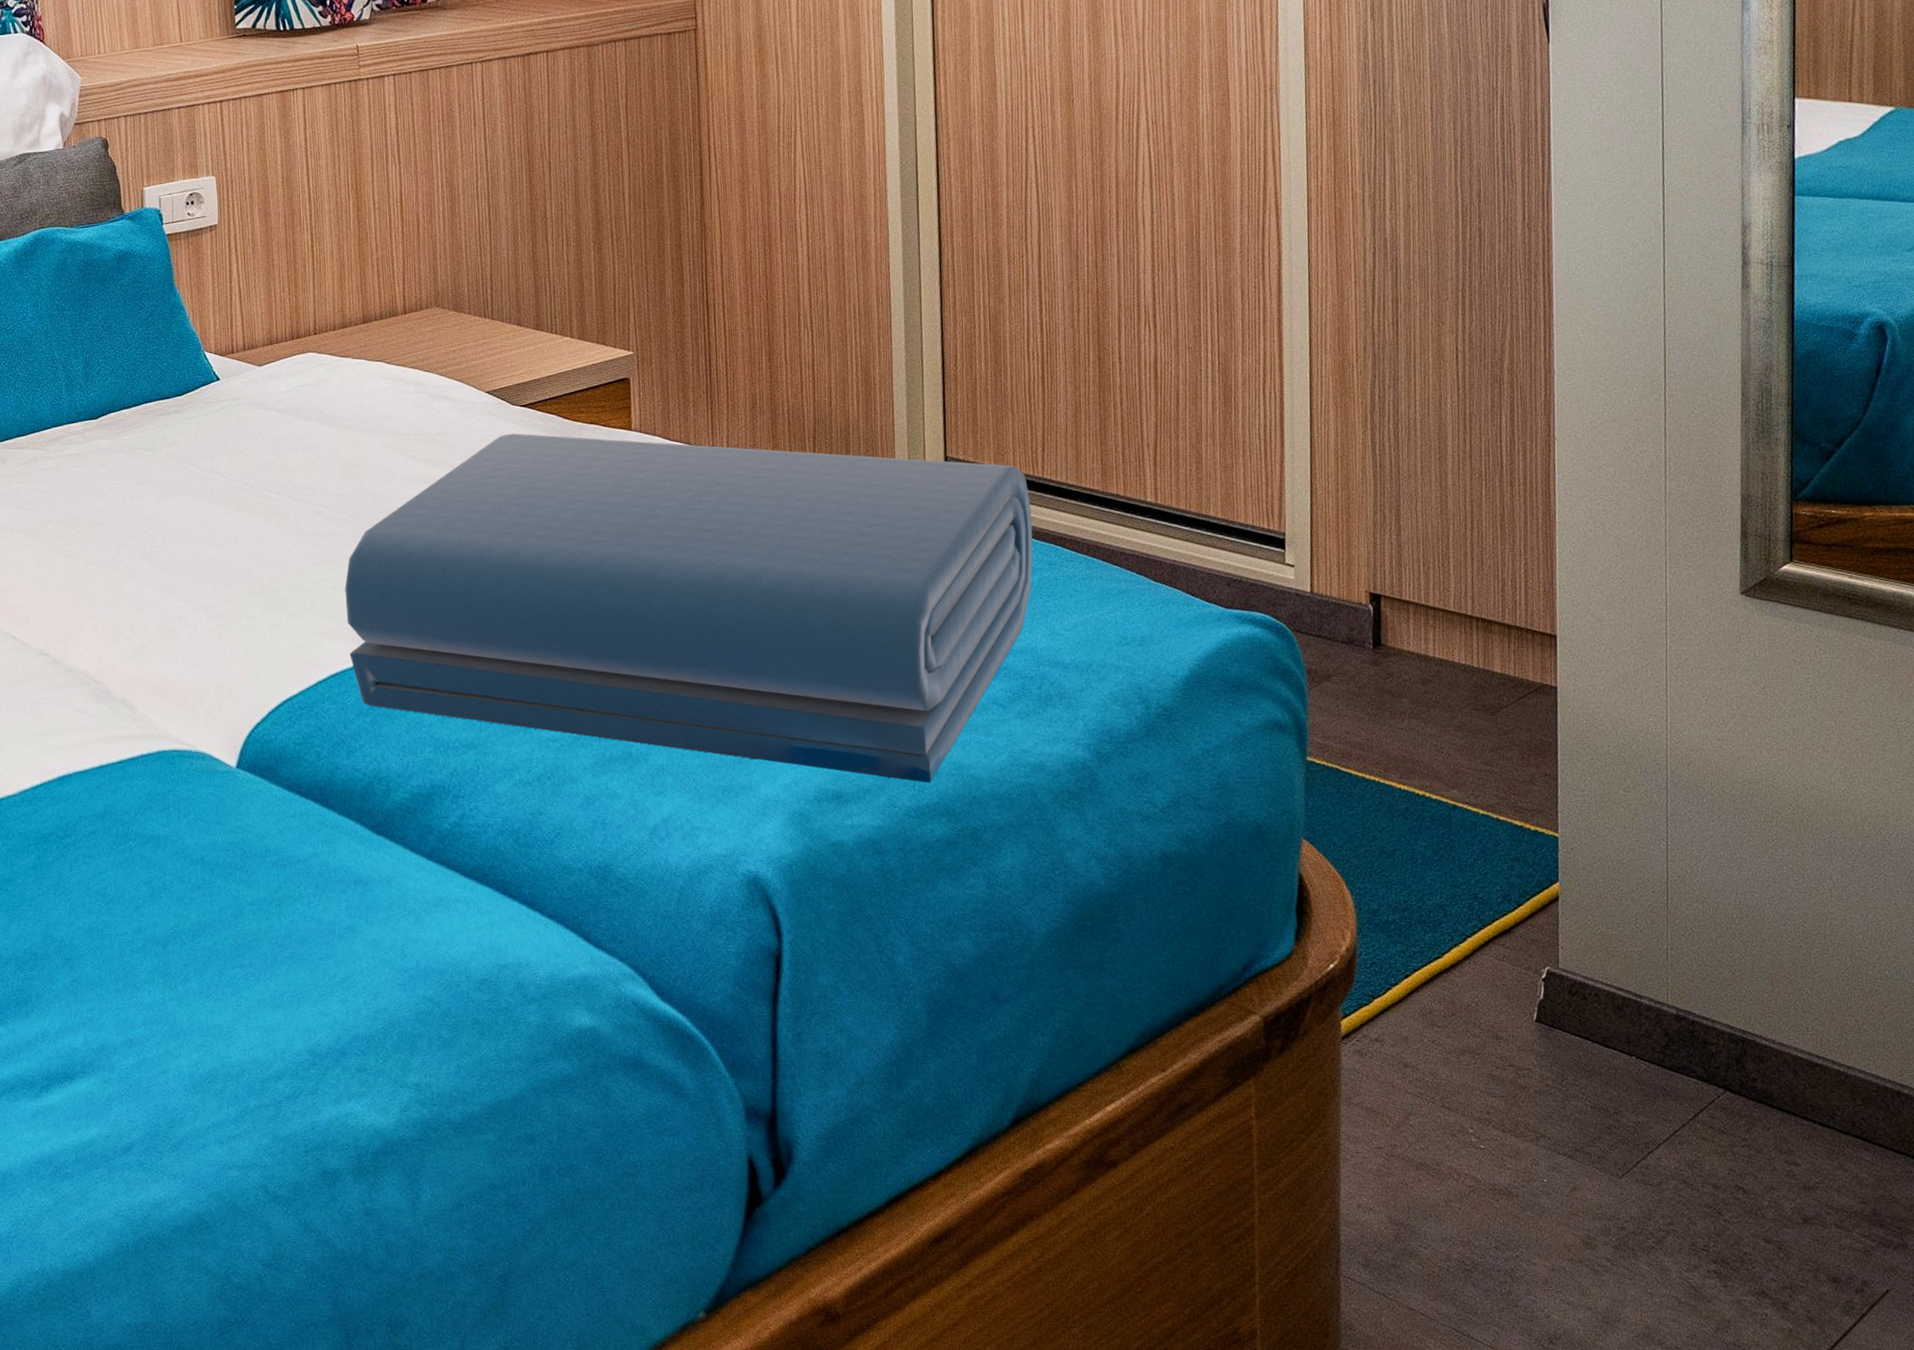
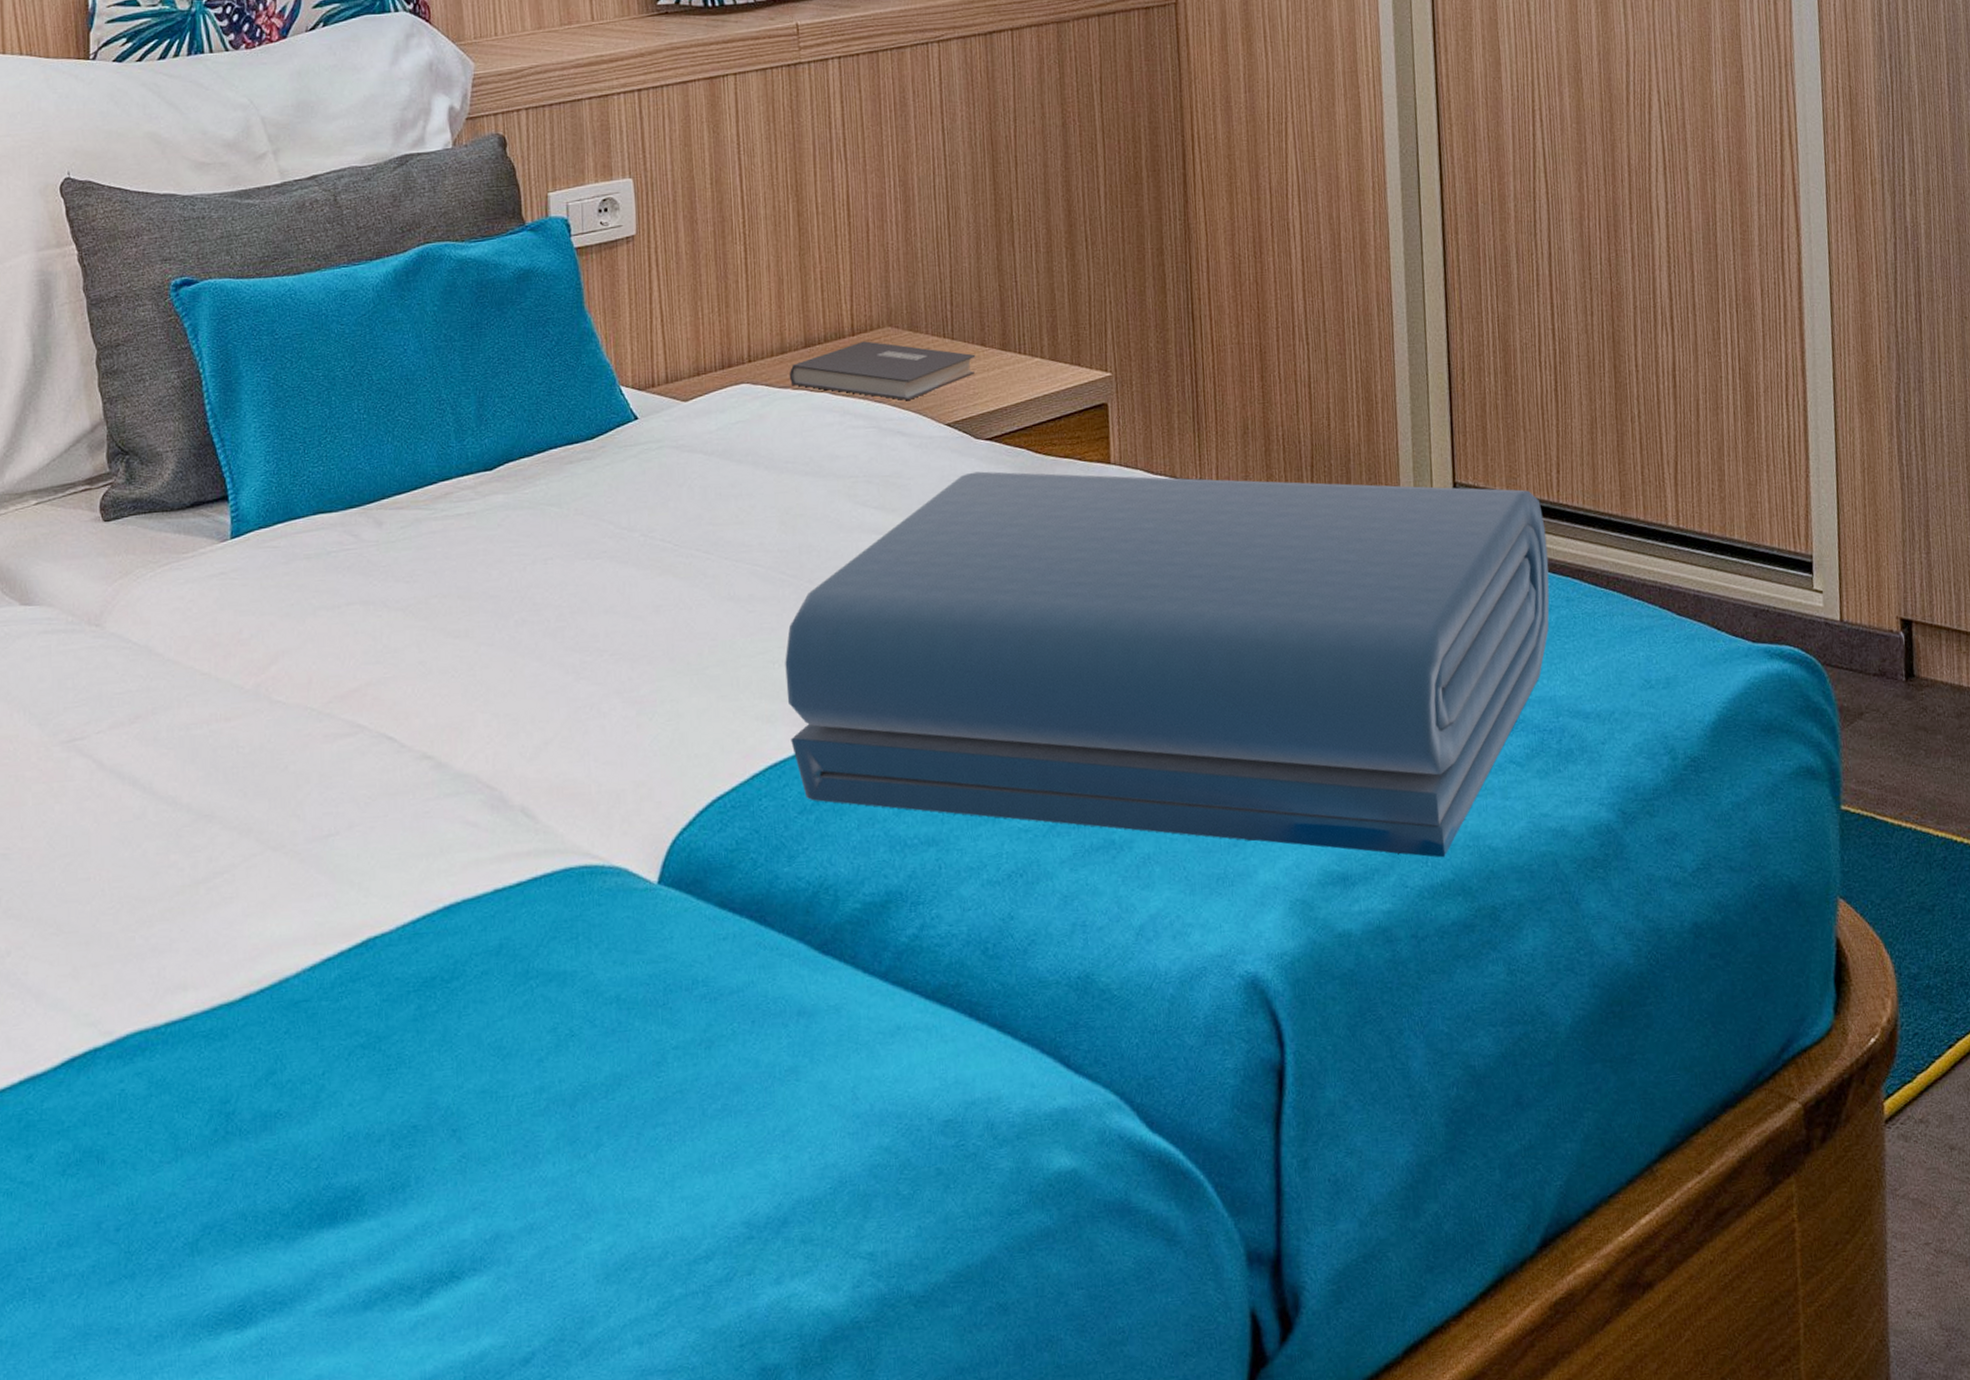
book: none [349,319,513,371] -> present [789,341,976,401]

